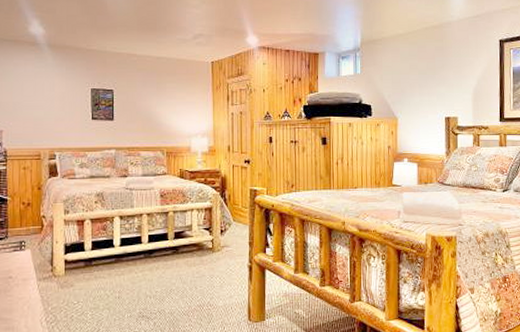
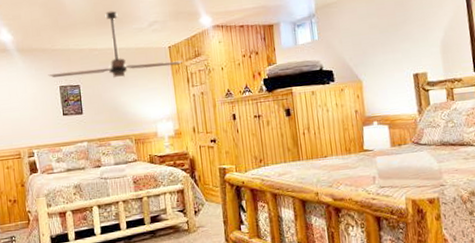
ceiling fan: none [80,18,225,87] -> present [48,11,183,79]

